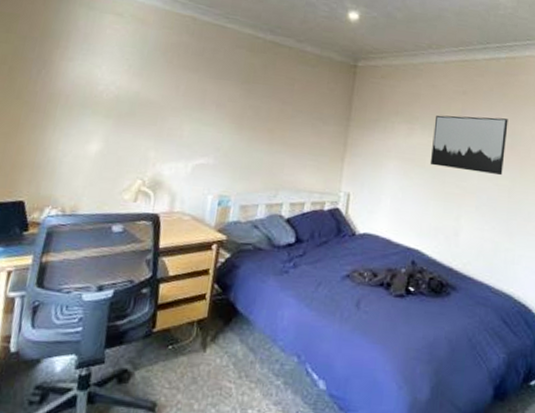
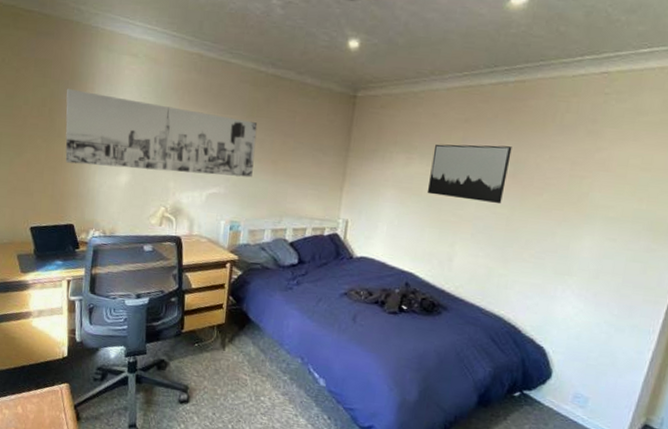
wall art: none [23,46,254,147] -> present [65,89,258,178]

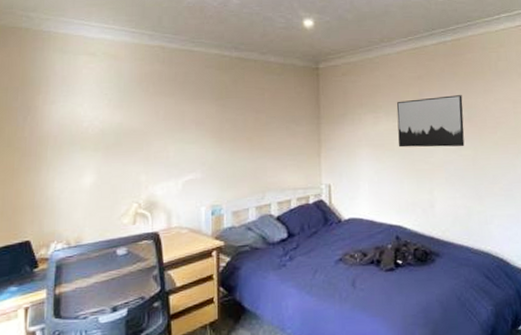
wall art: present [65,89,258,178] -> none [16,95,229,173]

